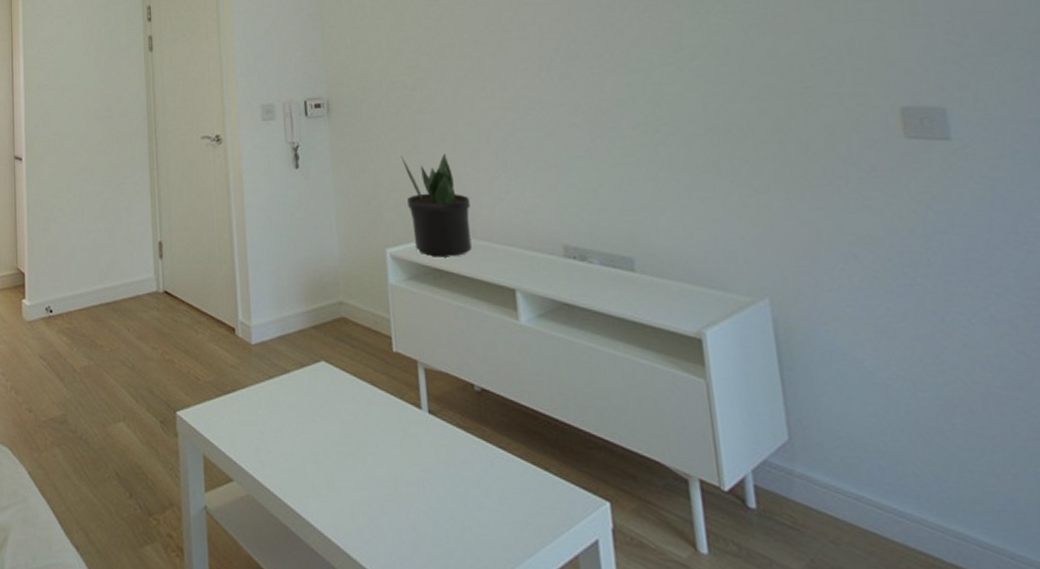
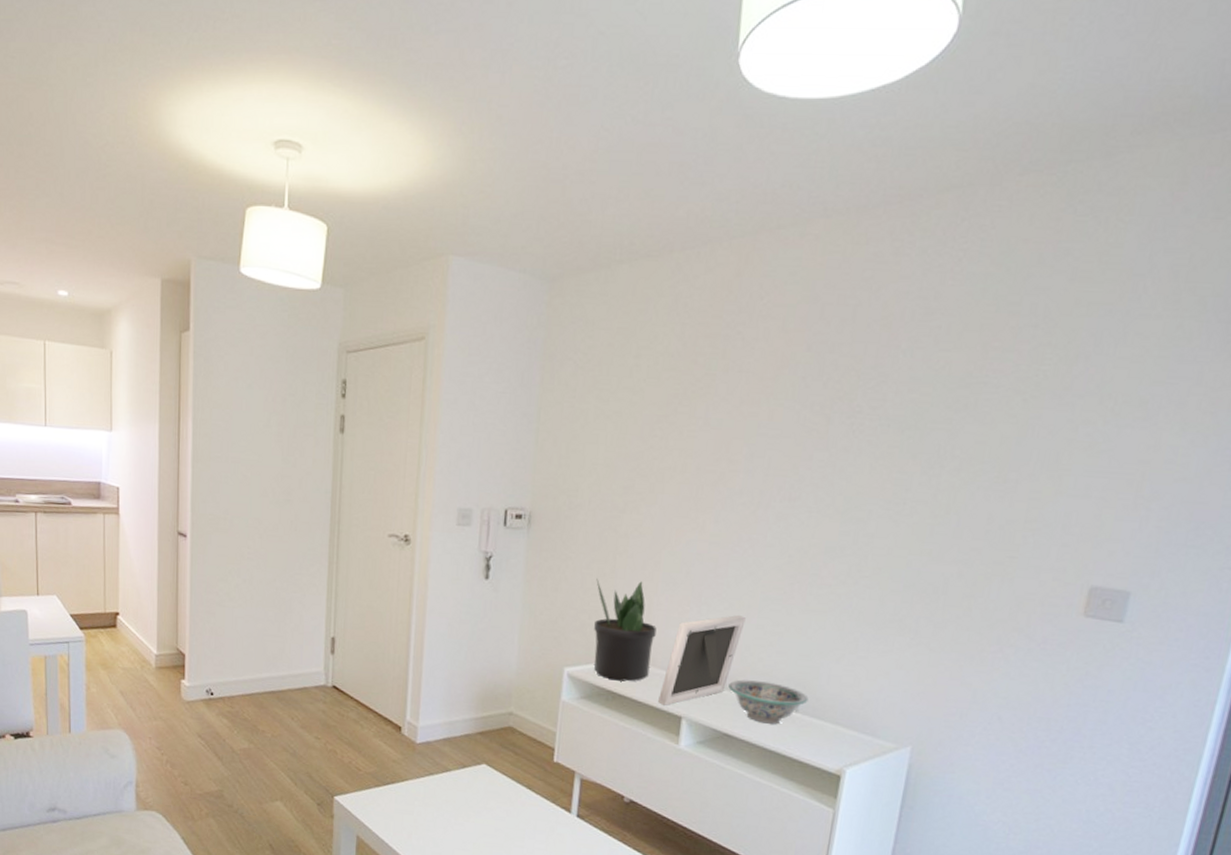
picture frame: none [486,177,557,280] -> present [658,615,746,707]
decorative bowl: none [555,243,643,288] -> present [728,679,809,724]

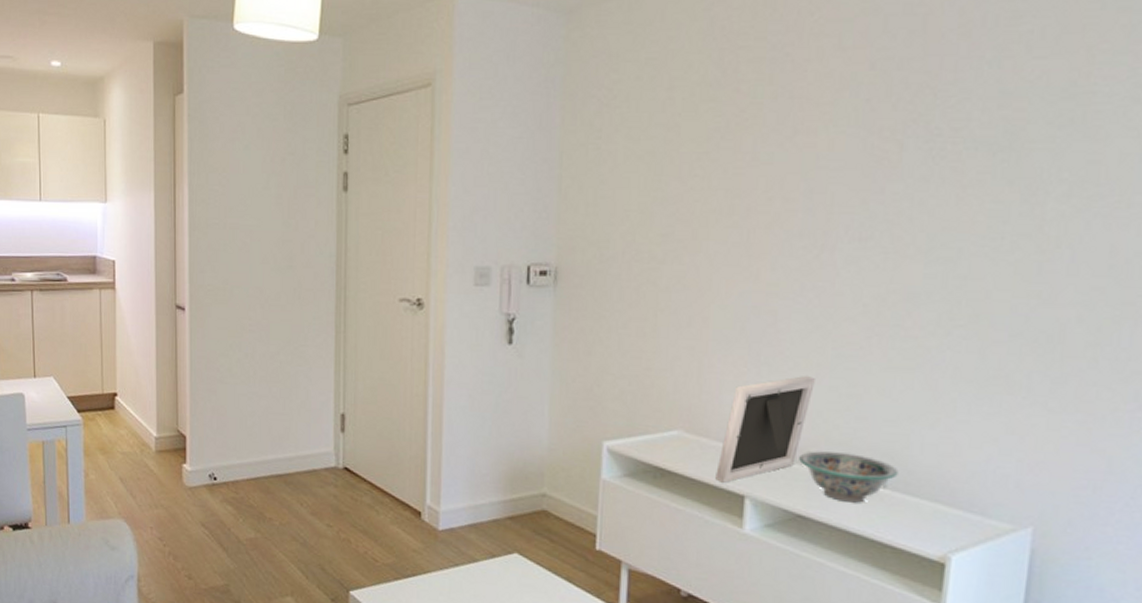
planter: present [594,579,657,682] -> none [635,339,709,457]

